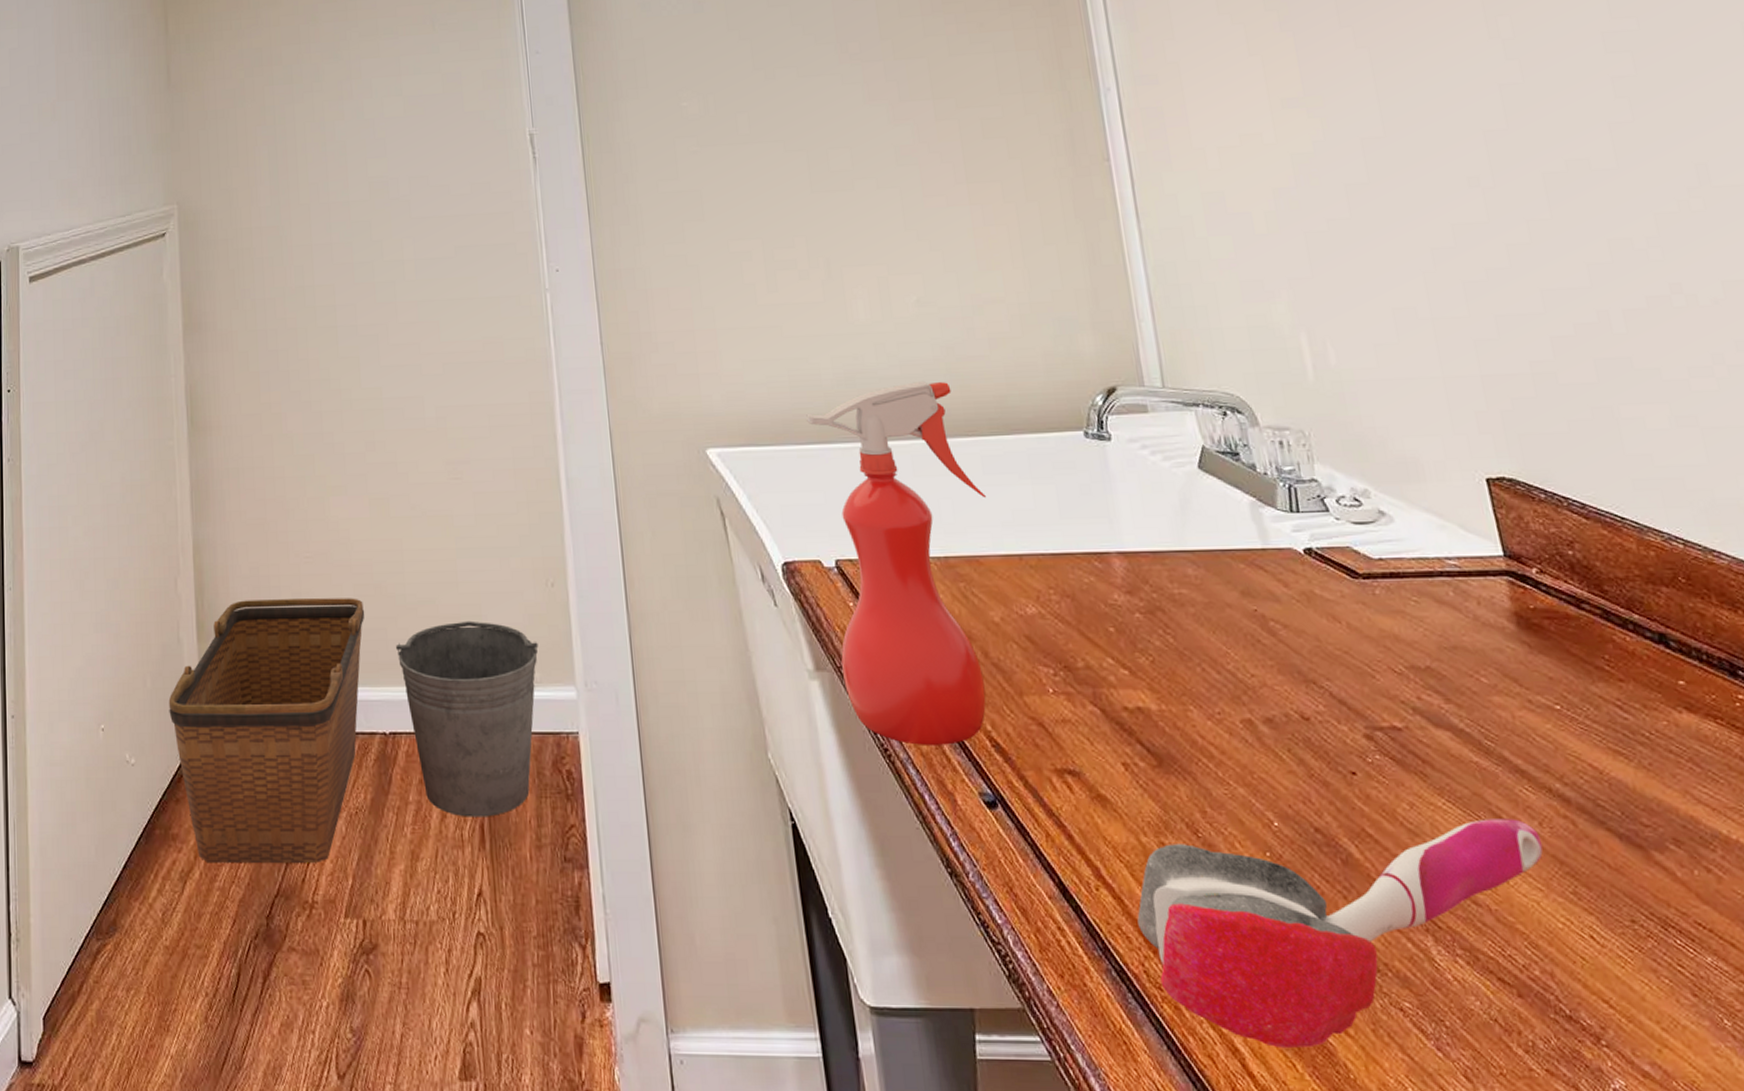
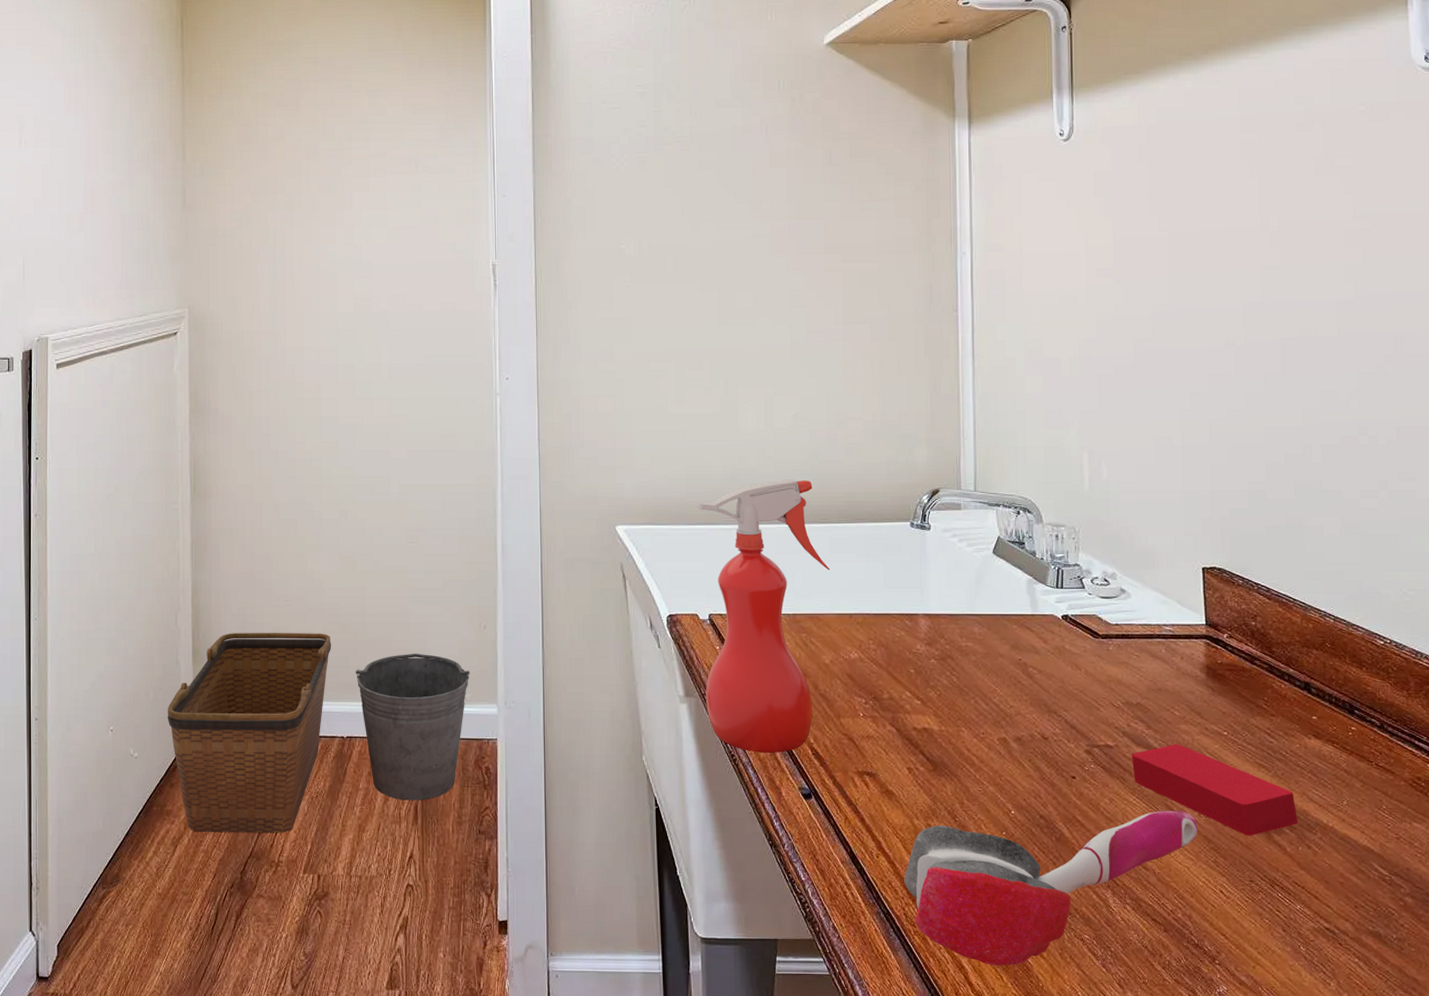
sponge: none [1429,723,1687,855] -> present [1131,744,1299,836]

